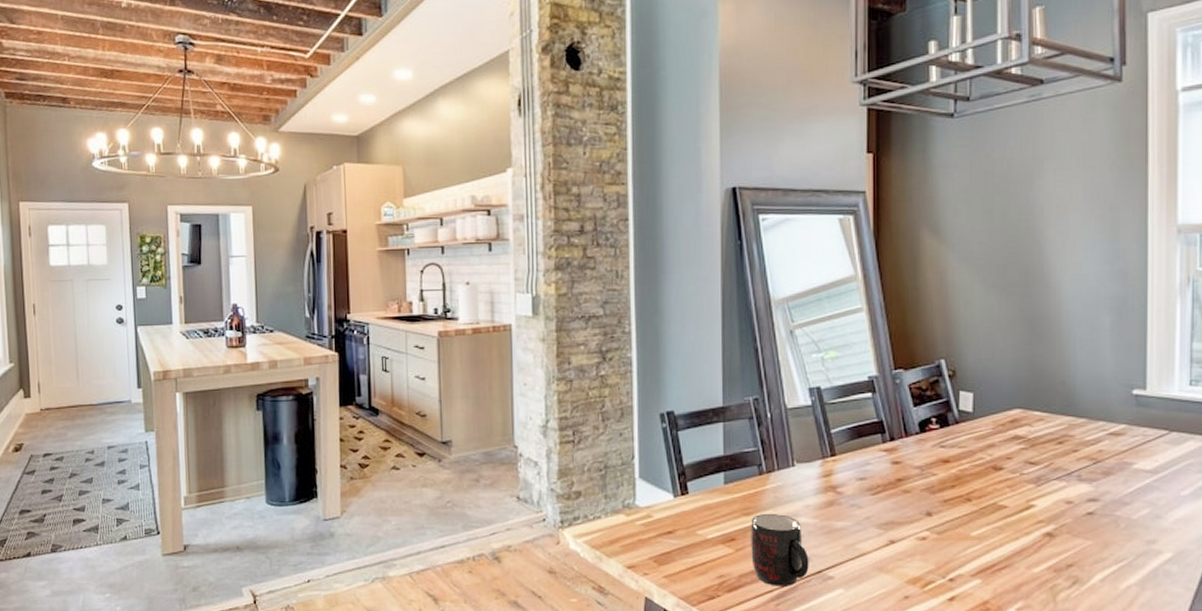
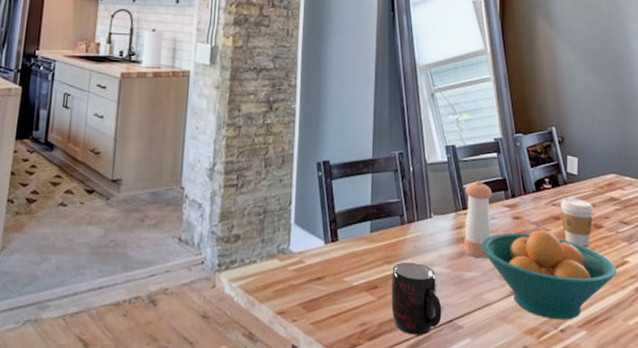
pepper shaker: none [833,424,867,507] -> present [464,180,493,259]
fruit bowl: none [854,474,1021,569] -> present [481,229,617,320]
coffee cup: none [951,438,993,491] -> present [560,197,594,247]

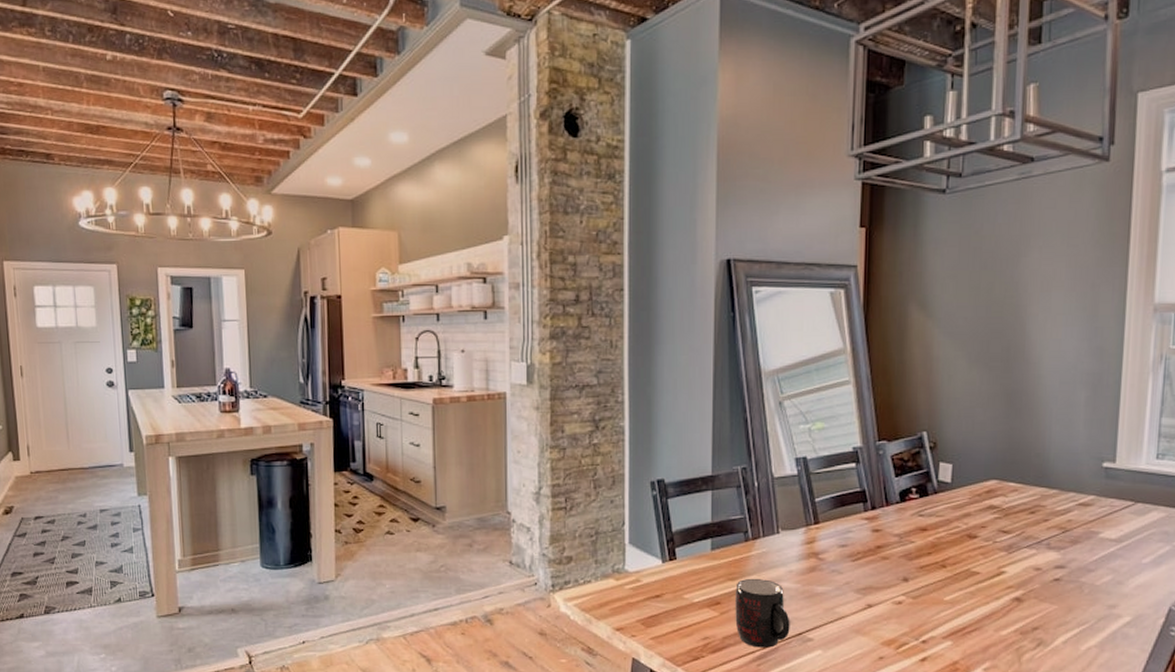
pepper shaker: present [464,180,493,259] -> none [815,493,849,573]
fruit bowl: present [481,229,617,320] -> none [835,542,992,631]
coffee cup: present [560,197,594,247] -> none [928,507,969,558]

